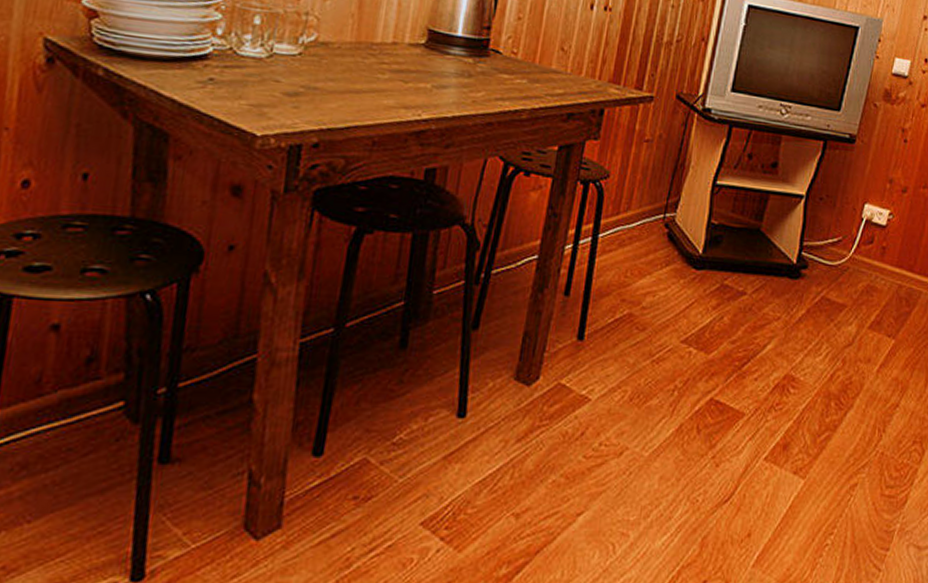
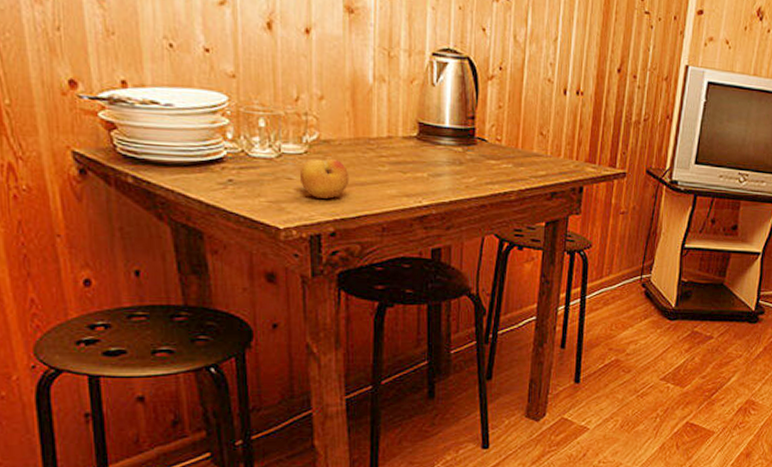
fruit: none [288,61,345,106] -> present [299,158,349,199]

